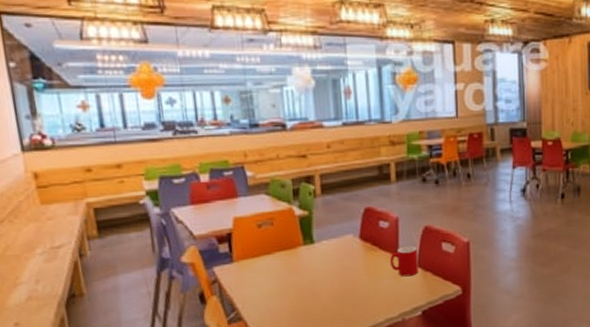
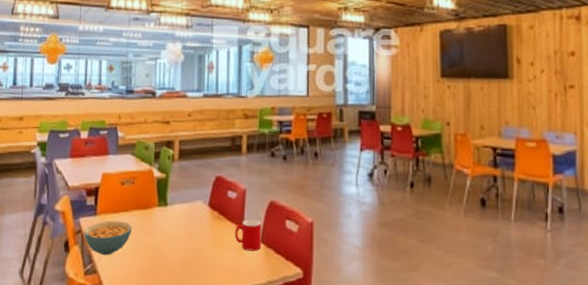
cereal bowl: none [221,265,277,302] -> present [84,220,133,256]

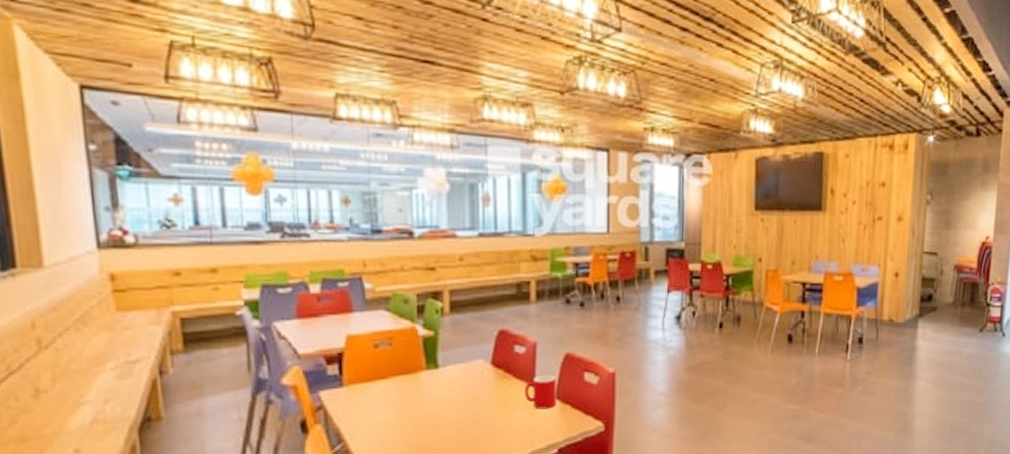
cereal bowl: present [84,220,133,256] -> none [327,391,394,433]

